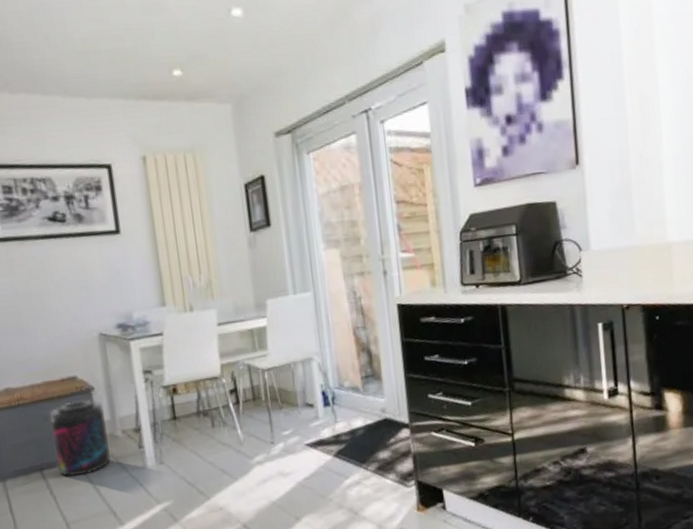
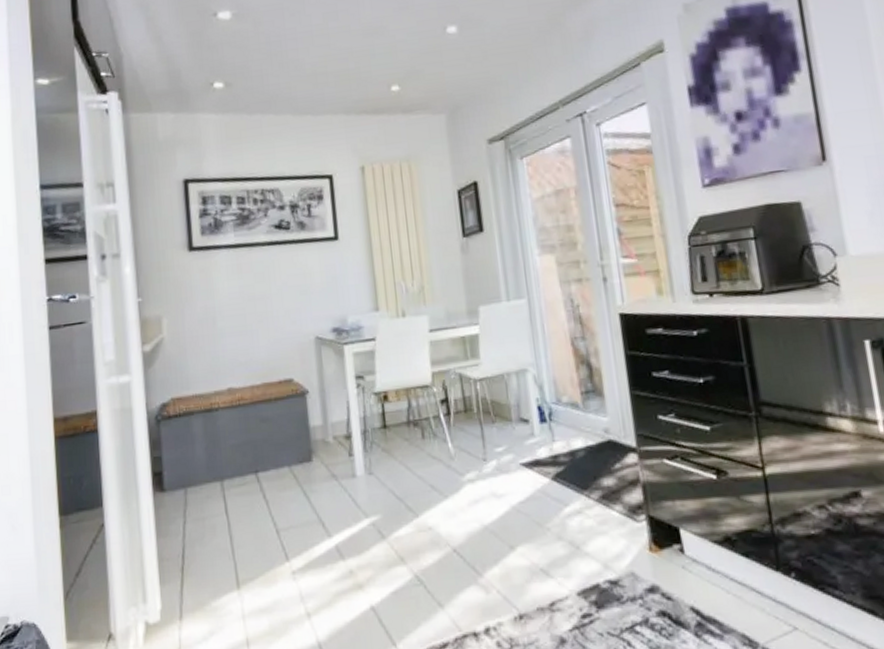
supplement container: present [50,399,111,478] -> none [266,402,321,482]

